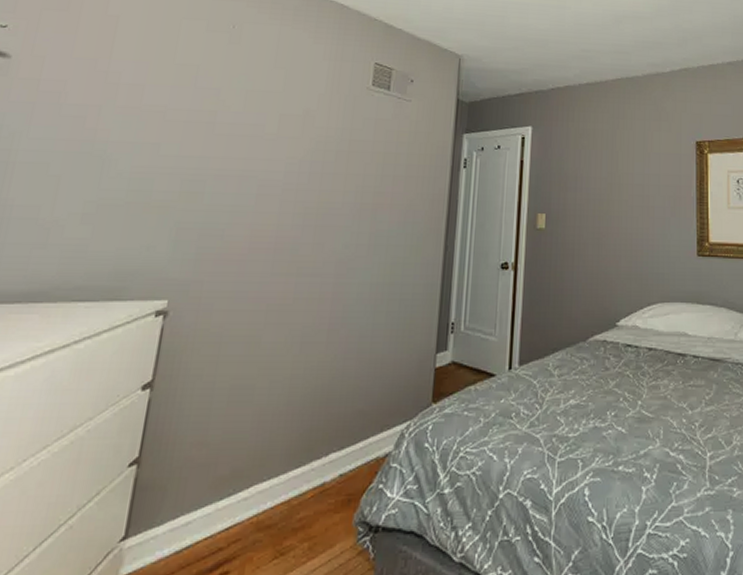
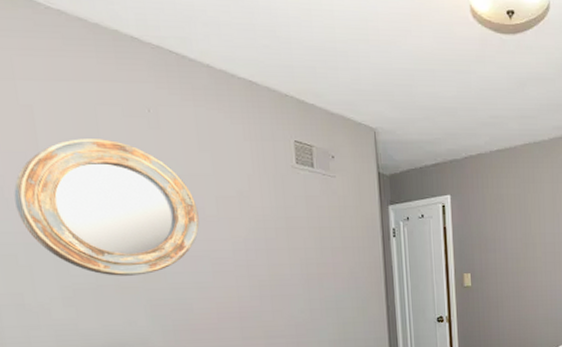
home mirror: none [67,49,258,194] -> present [14,139,200,276]

